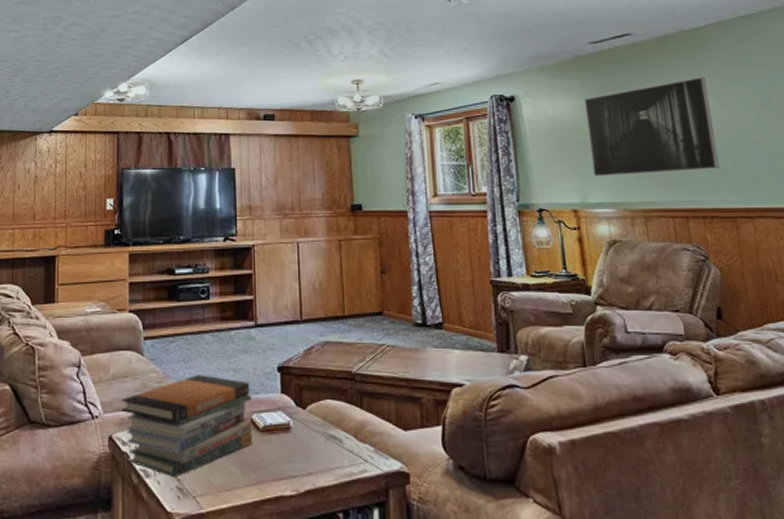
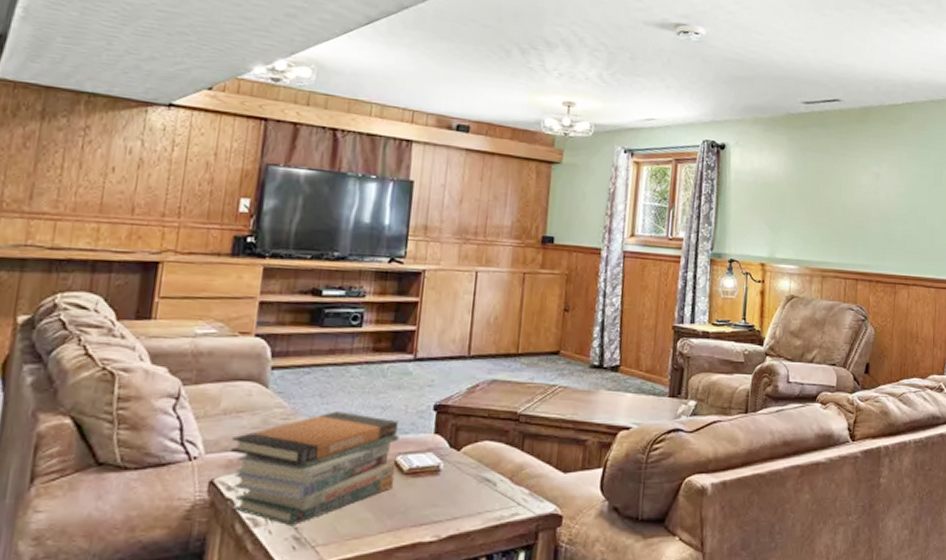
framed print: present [584,77,720,177] -> none [785,151,894,238]

